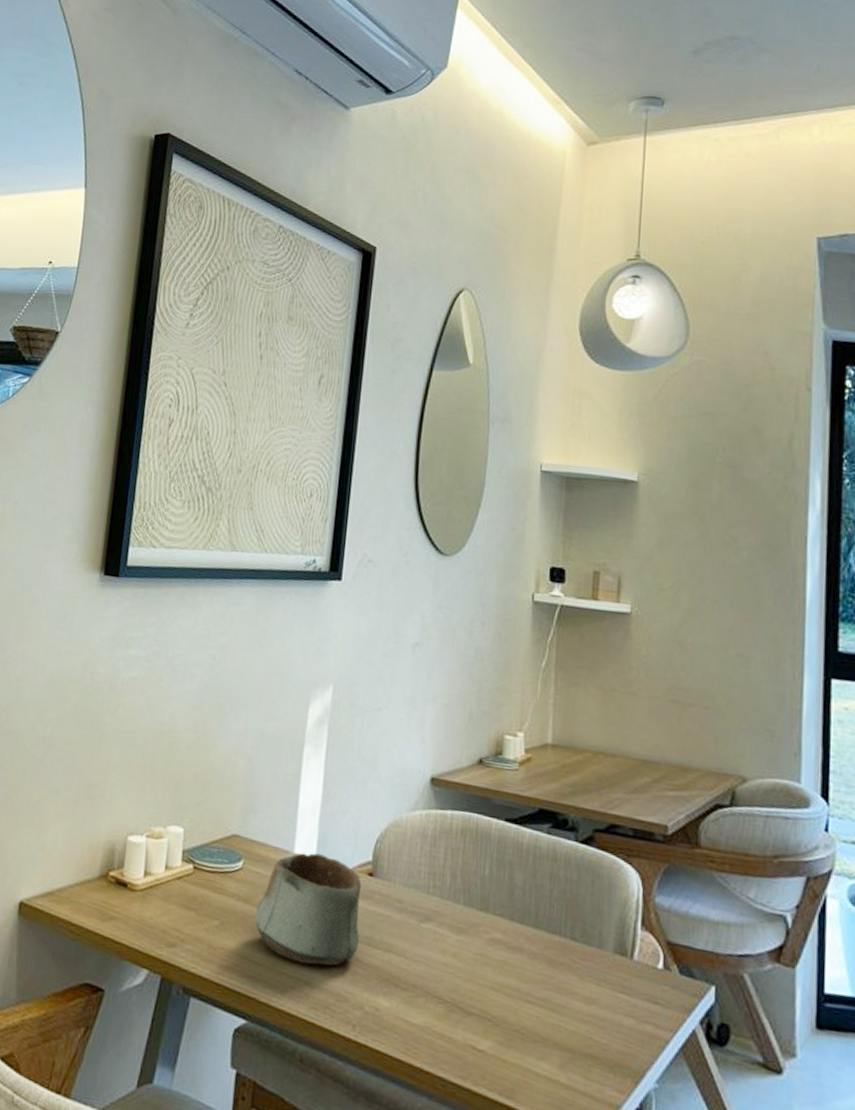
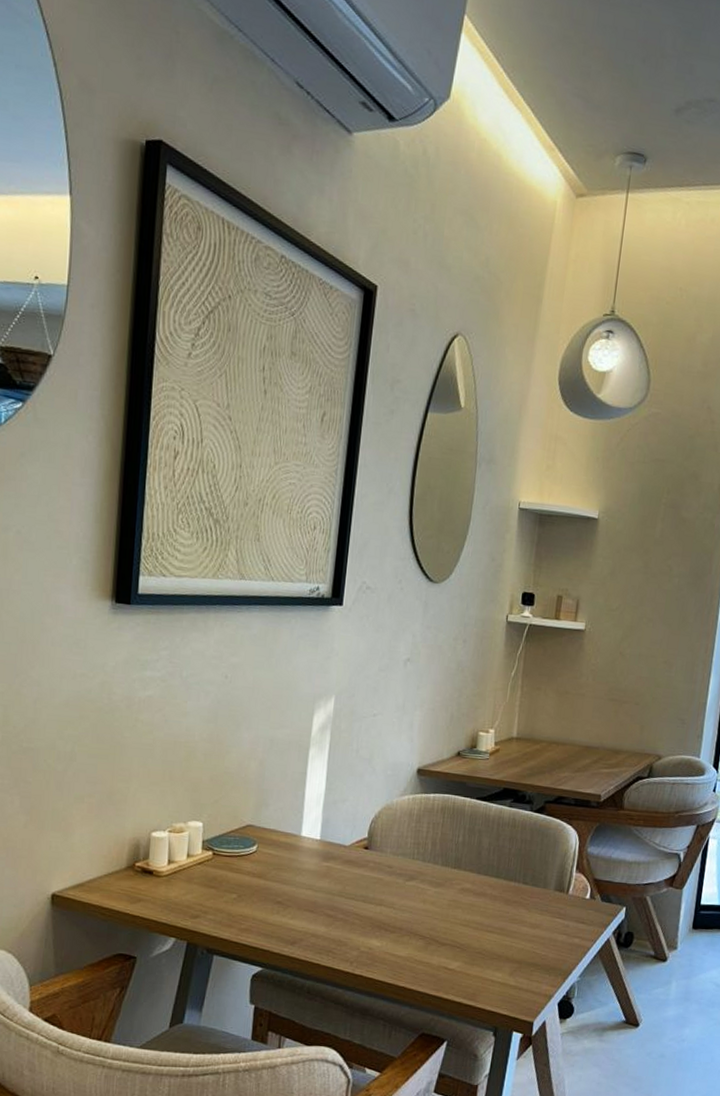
ceramic bowl: present [255,852,362,966] -> none [268,835,359,921]

